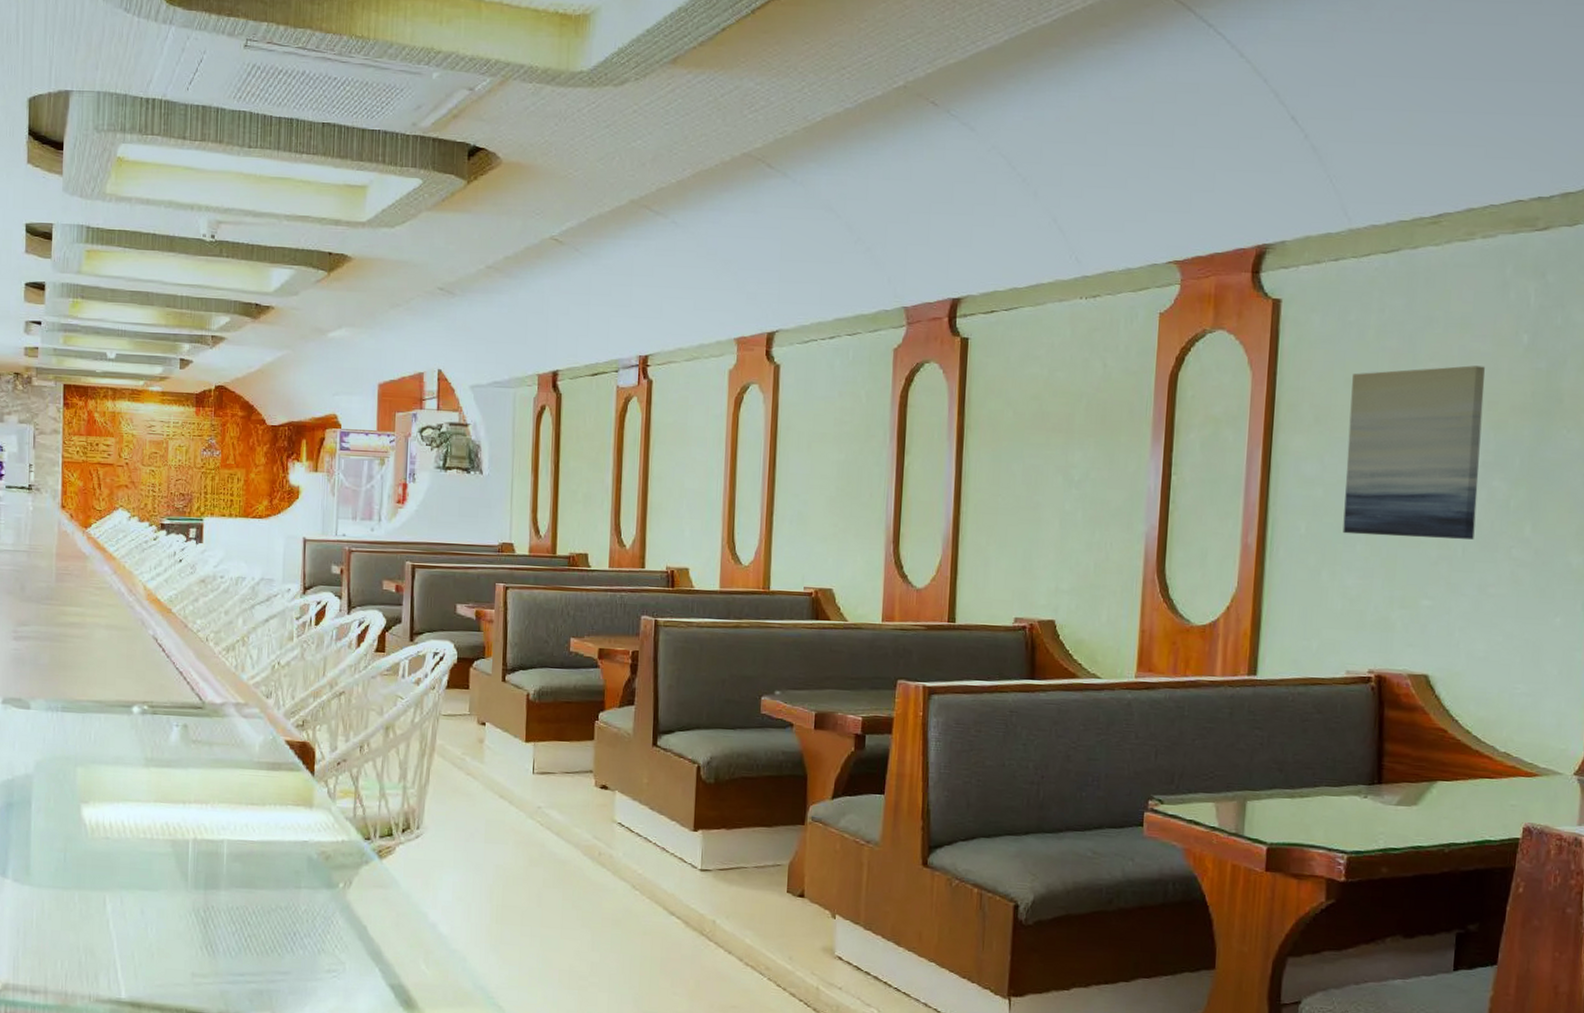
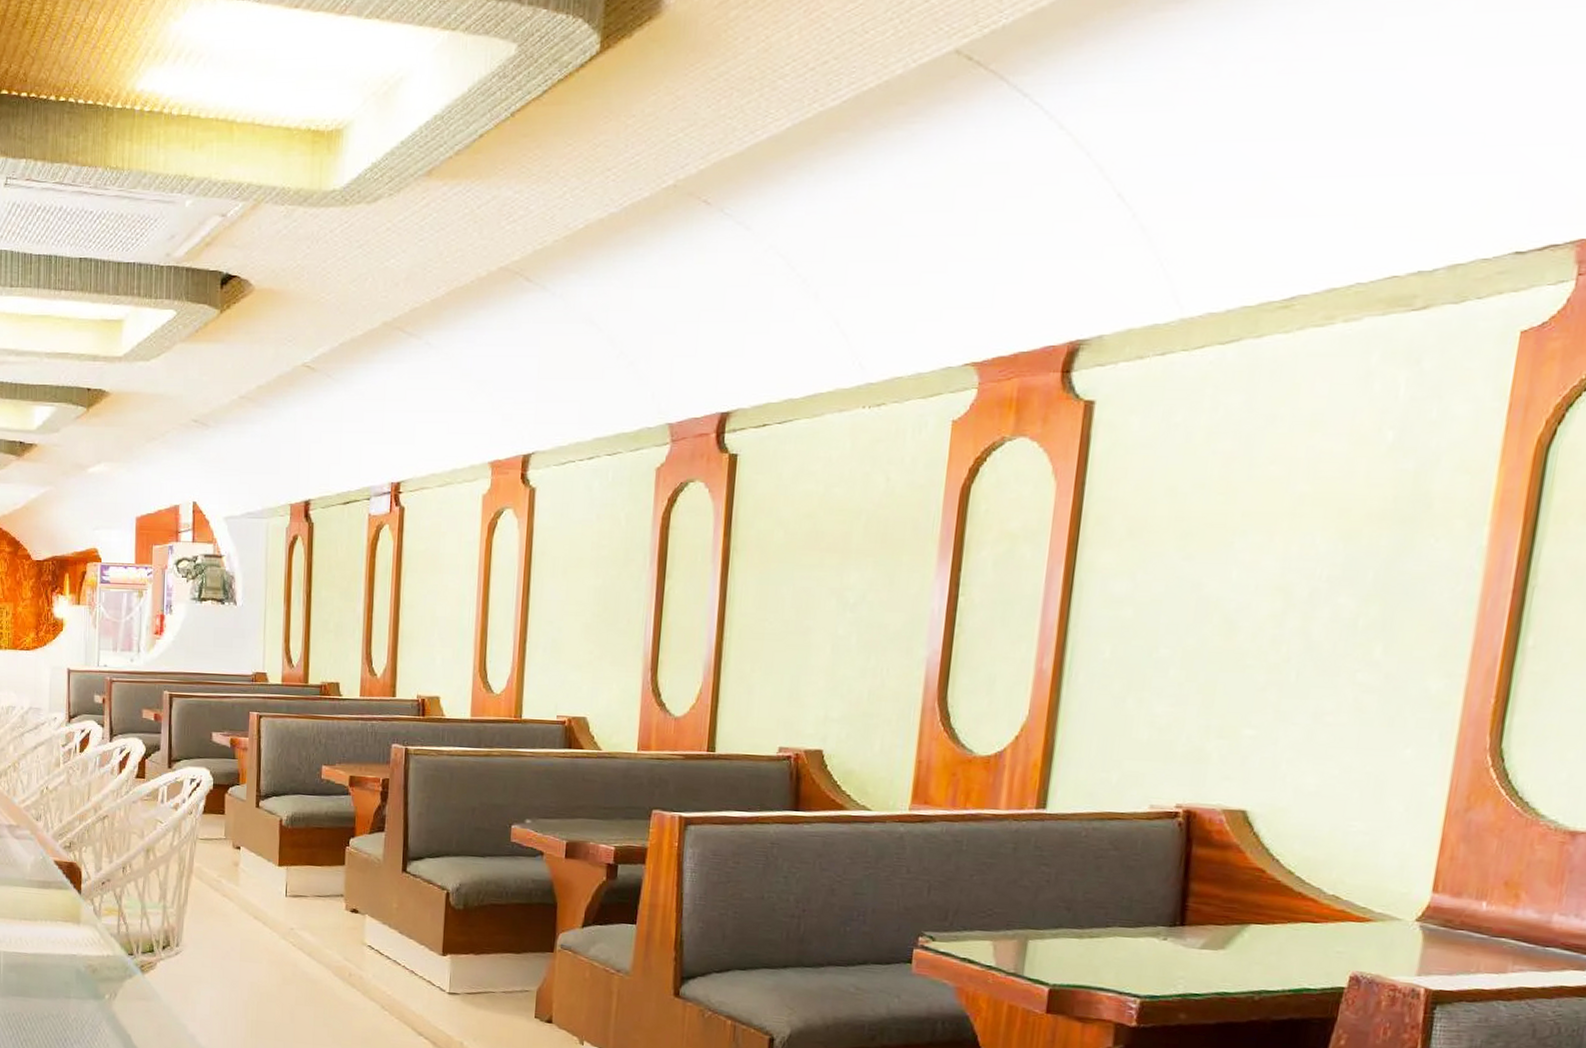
wall art: present [1343,365,1485,539] -> none [1154,468,1337,663]

